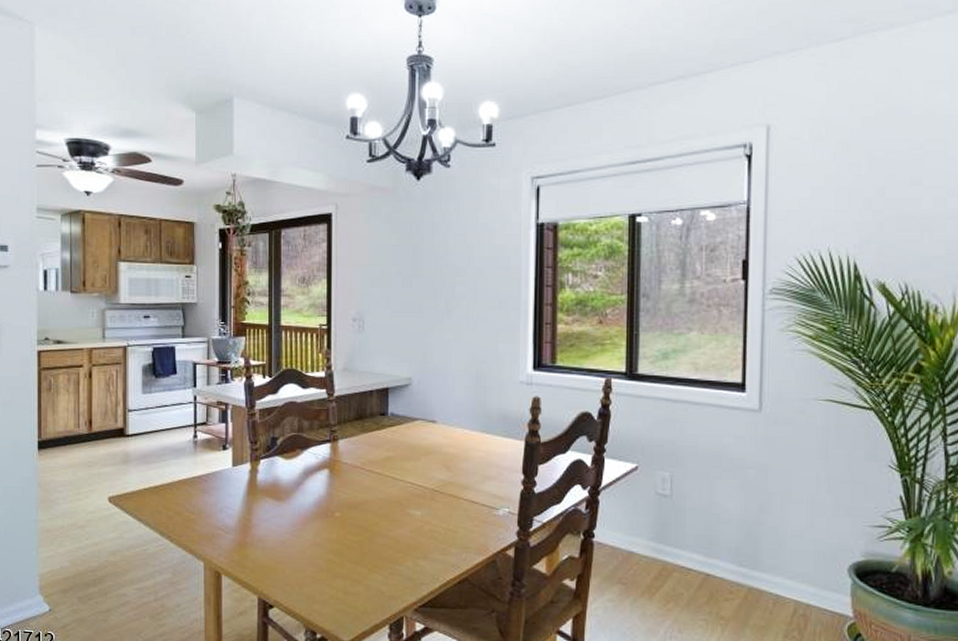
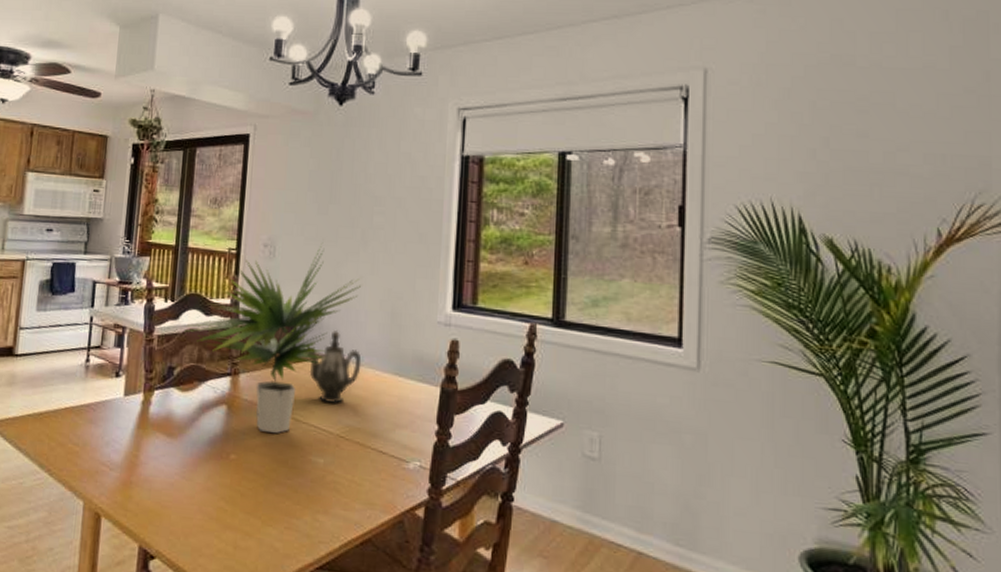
plant: none [283,313,446,491] -> present [184,242,361,433]
teapot: none [399,394,451,462] -> present [306,329,362,404]

